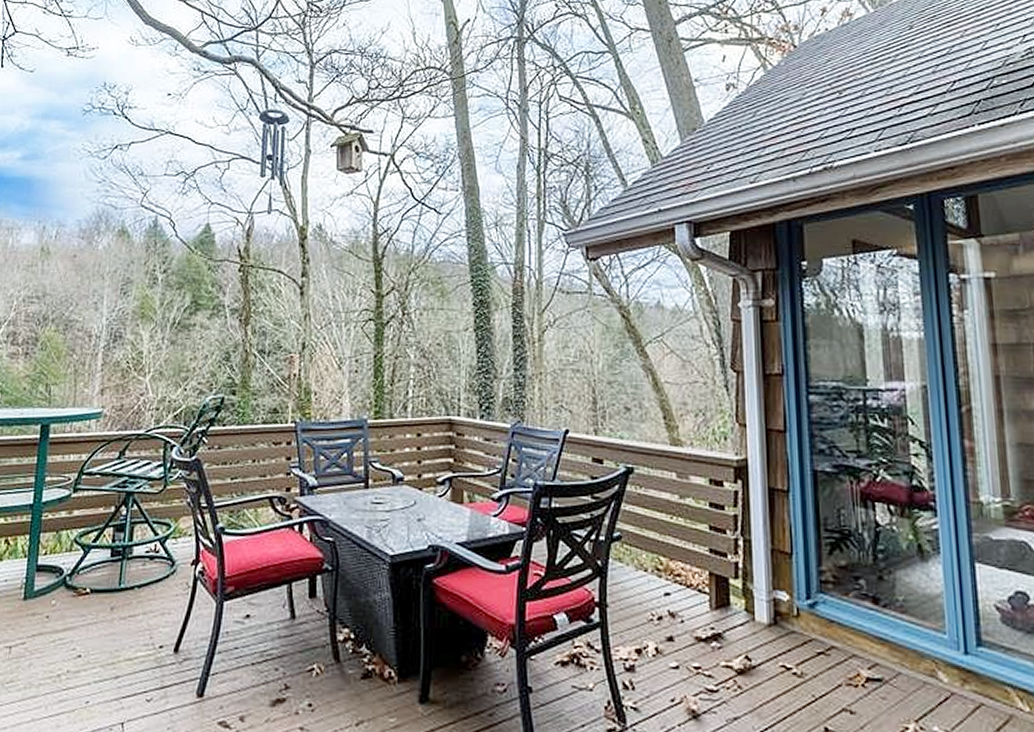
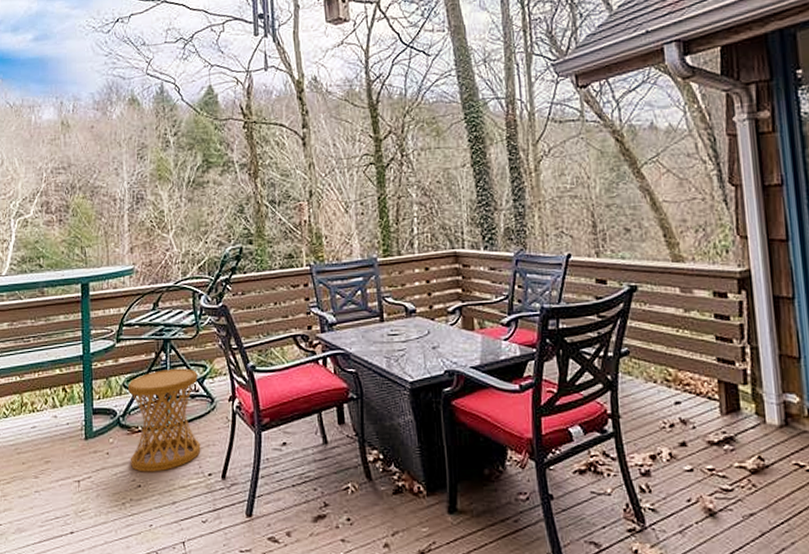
side table: none [72,525,160,641] -> present [127,368,201,472]

